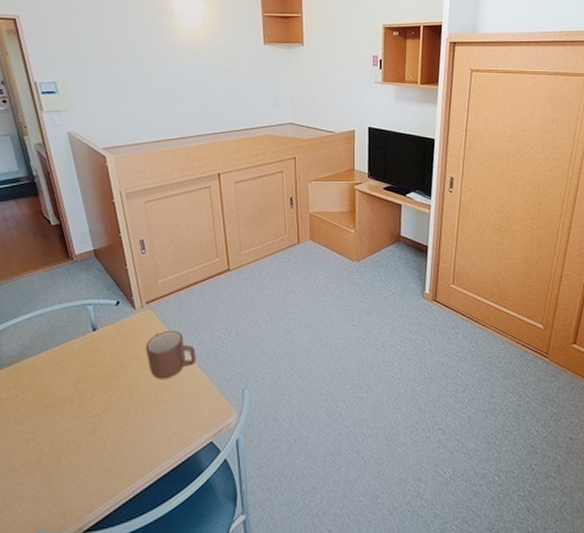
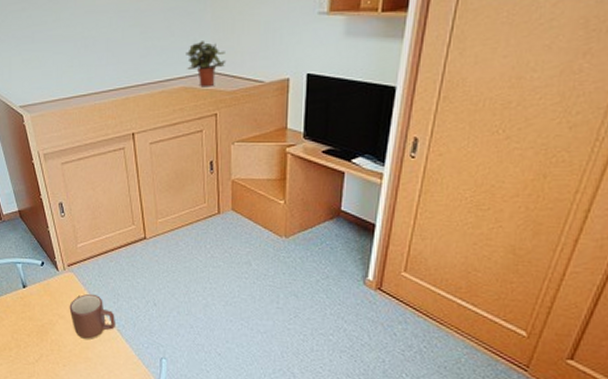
potted plant: none [268,98,303,135] -> present [186,41,227,87]

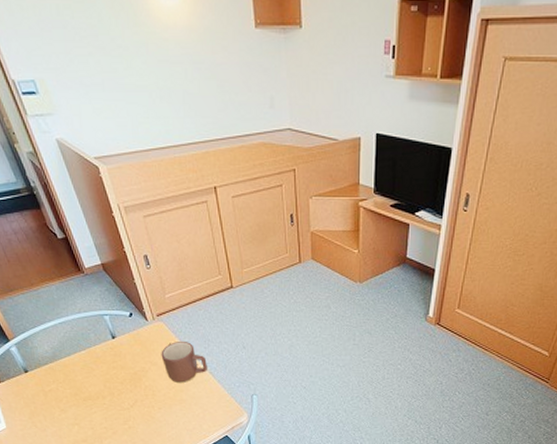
potted plant: present [186,41,227,87] -> none [263,97,303,143]

